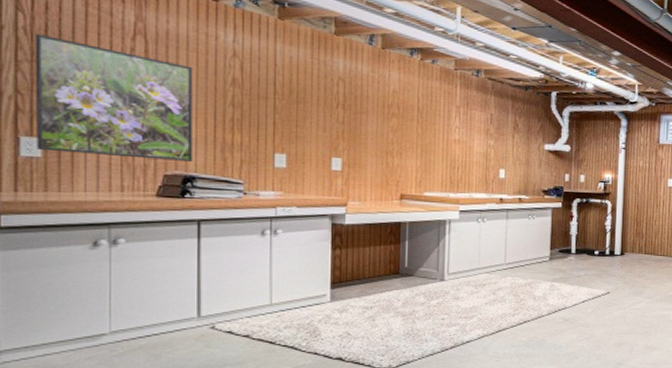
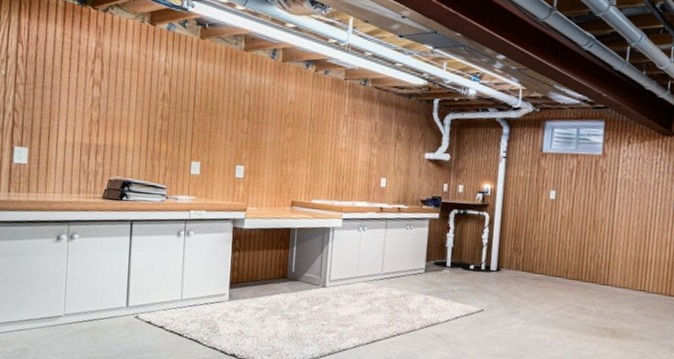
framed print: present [35,33,194,161] -> none [24,61,134,168]

